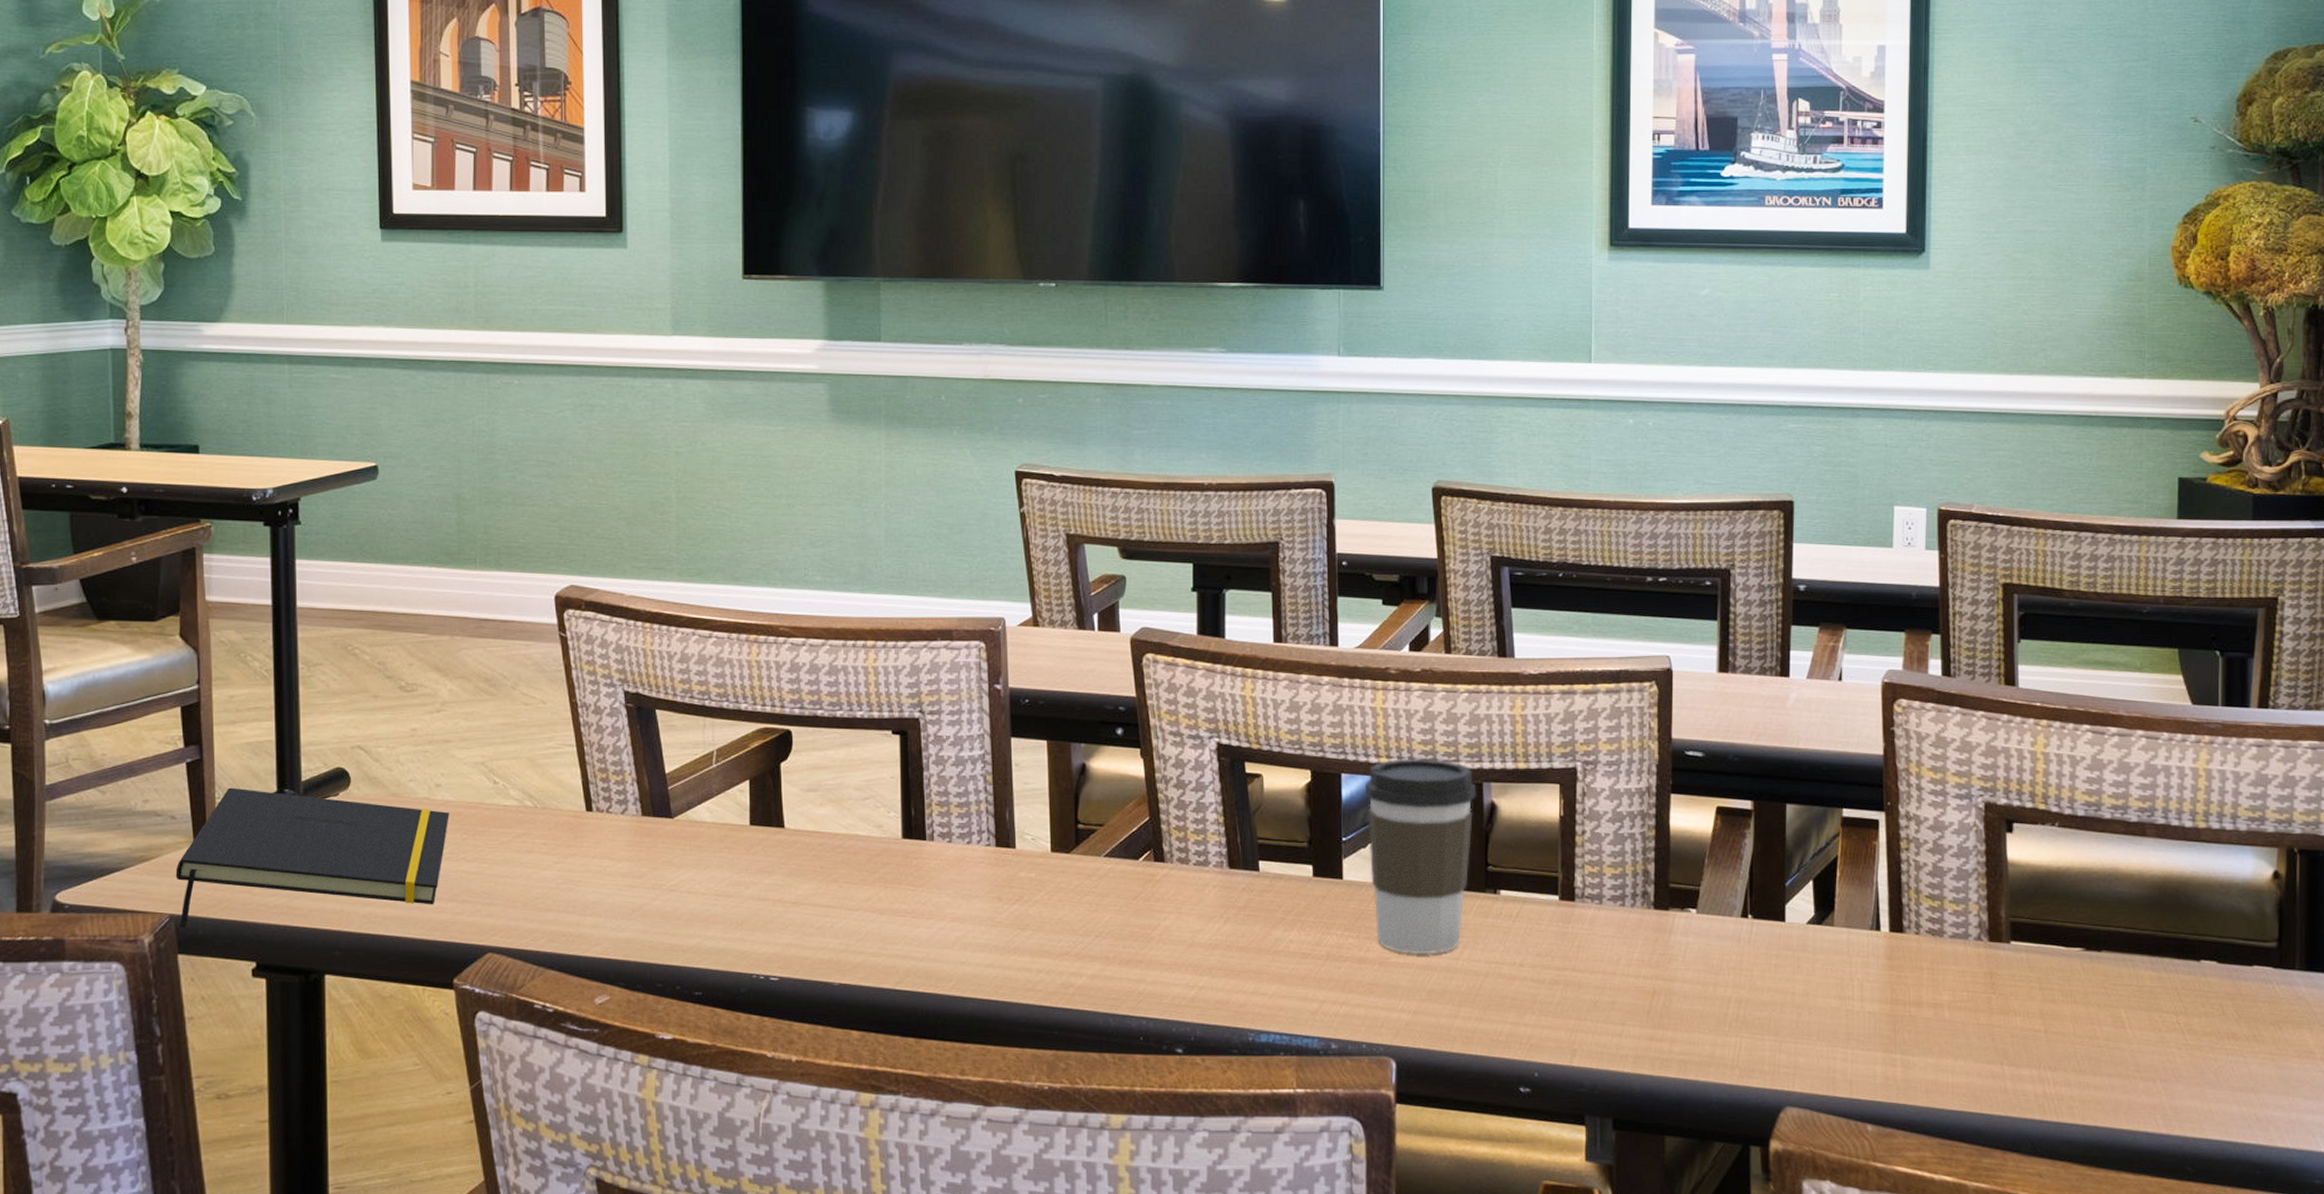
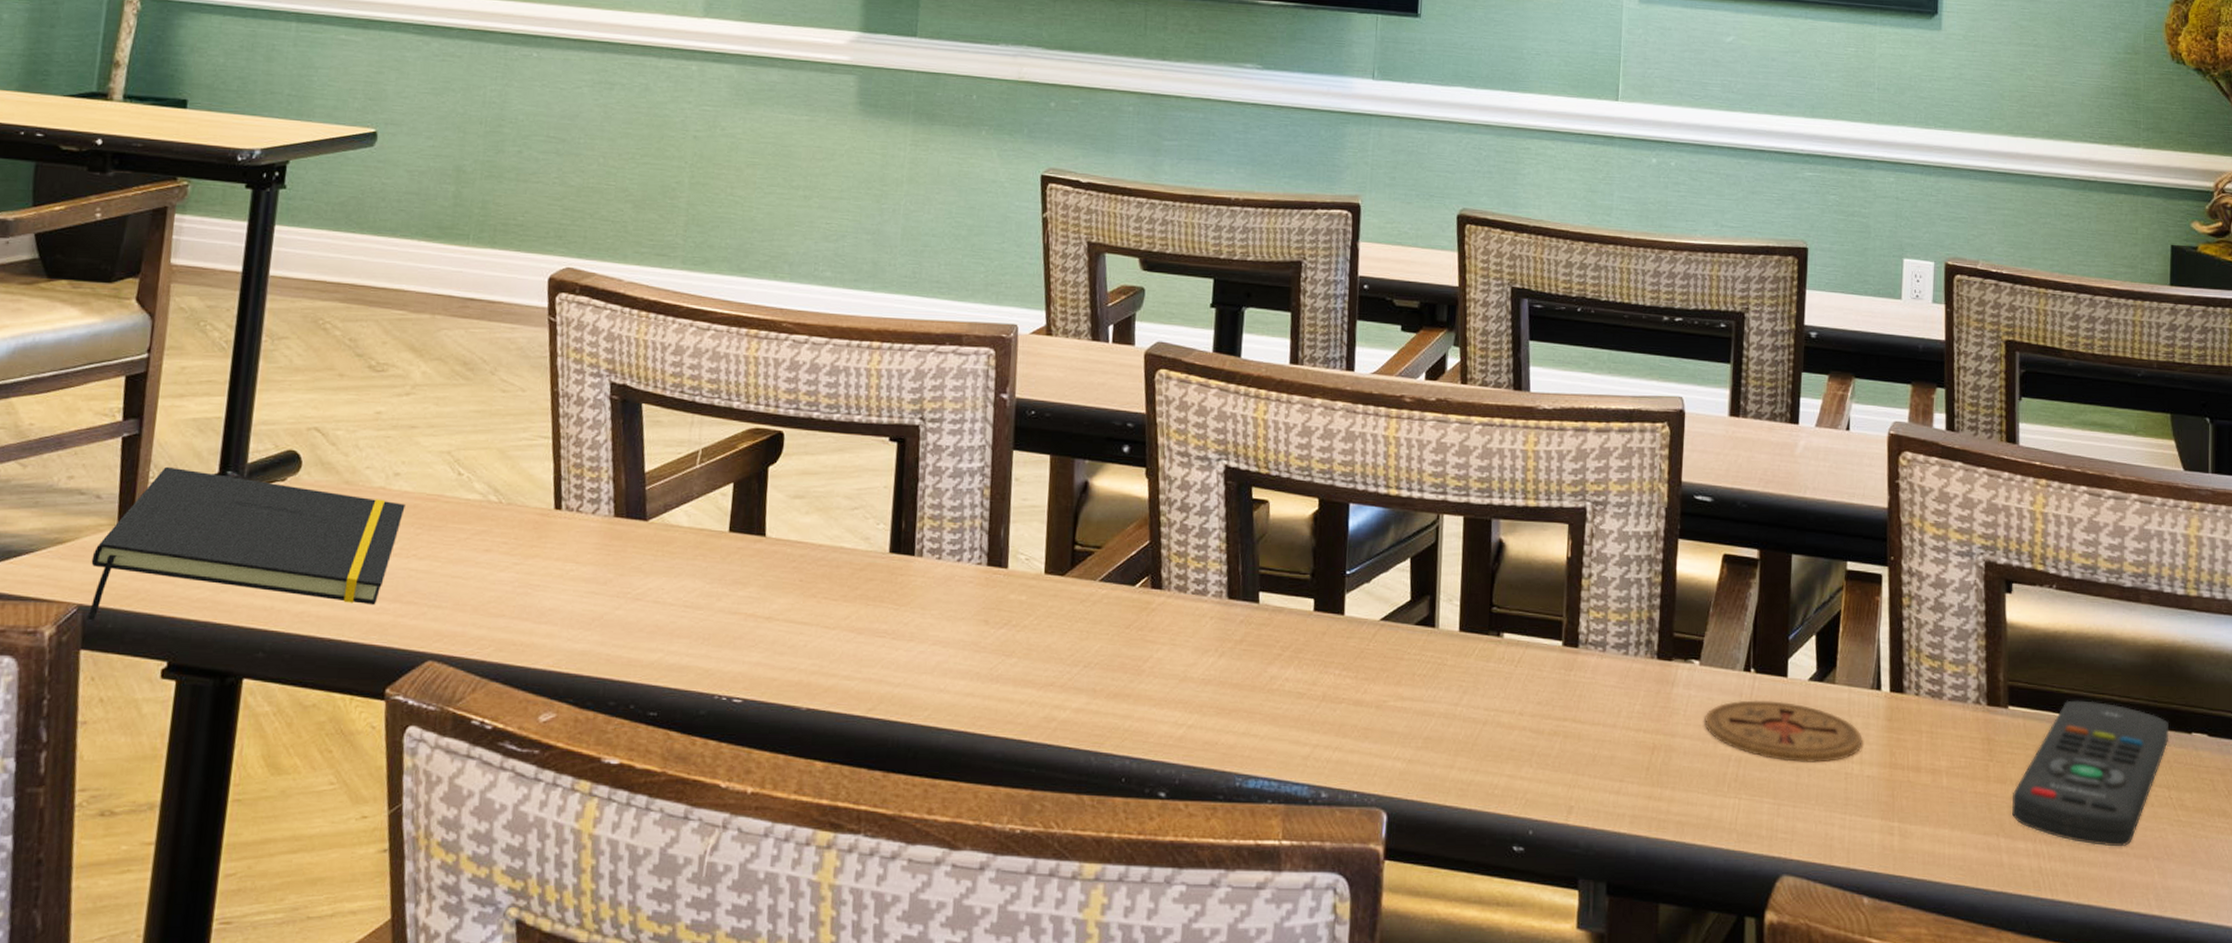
coffee cup: present [1365,758,1477,955] -> none [1372,491,1485,699]
coaster: none [1703,944,1863,1001] -> present [1704,700,1862,763]
remote control: none [2016,933,2177,1070] -> present [2012,700,2170,846]

